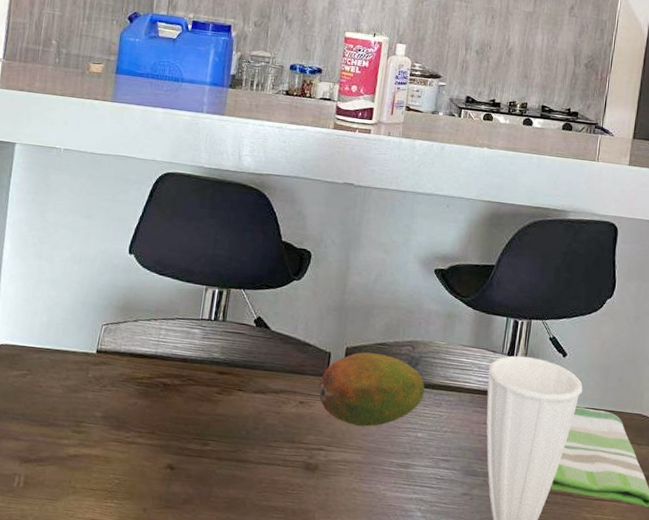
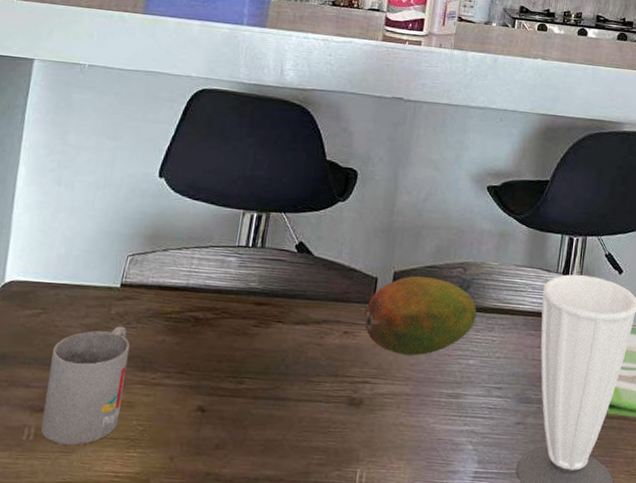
mug: none [29,388,106,494] -> present [40,326,130,446]

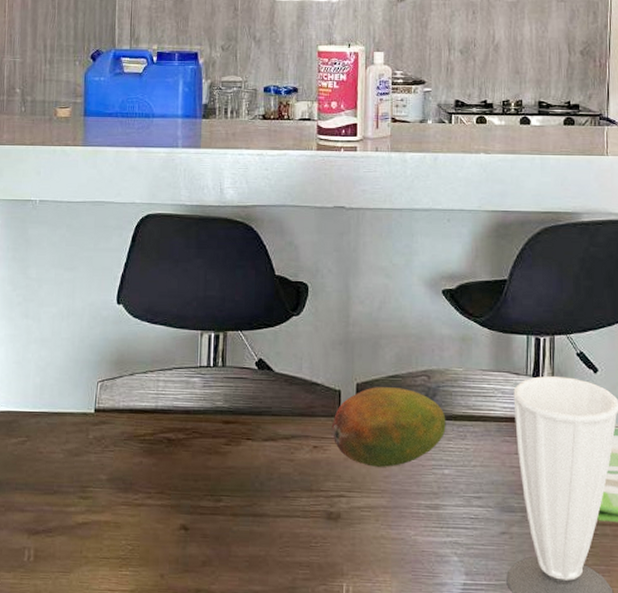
mug: present [40,326,130,446] -> none [39,450,111,566]

